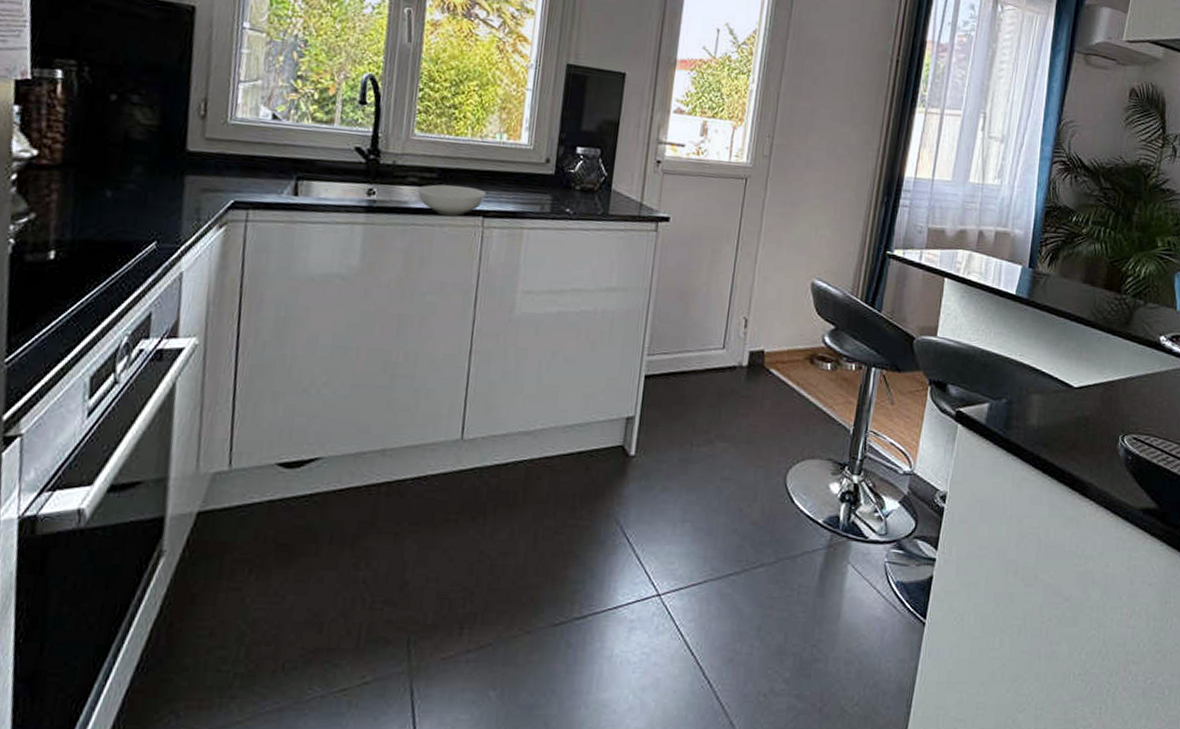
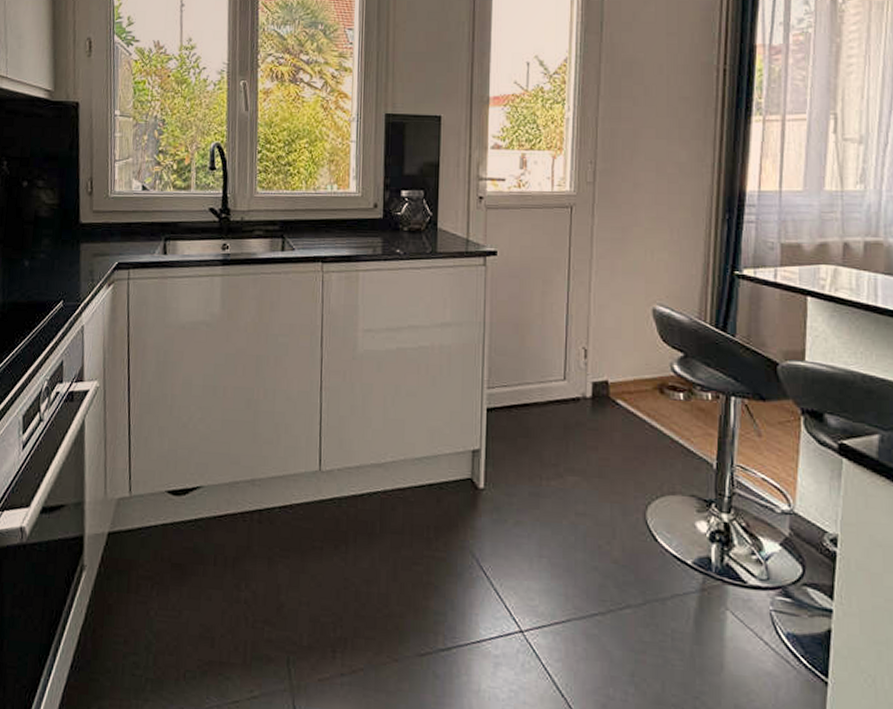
bowl: present [417,184,487,216] -> none [263,235,324,264]

